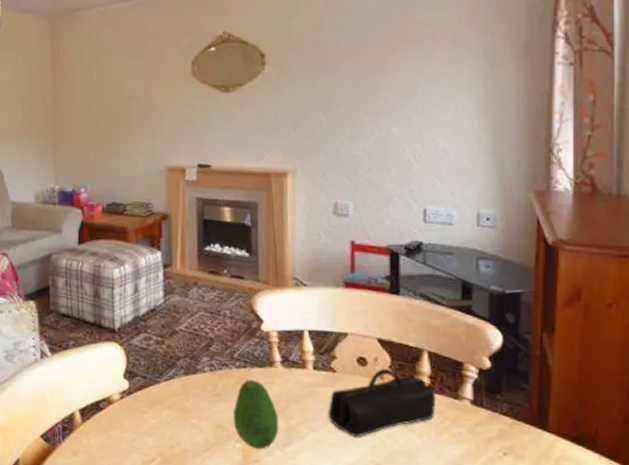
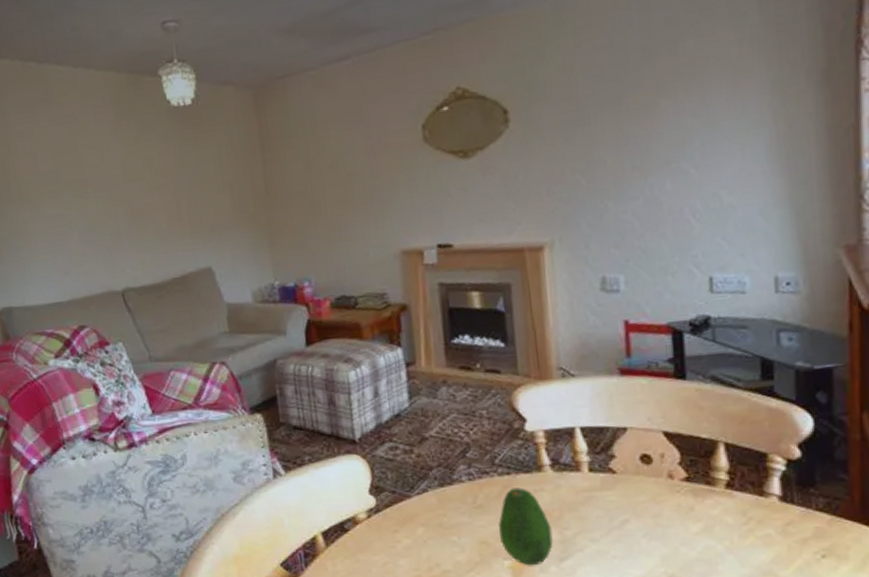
pencil case: present [328,368,435,437] -> none [609,465,737,546]

